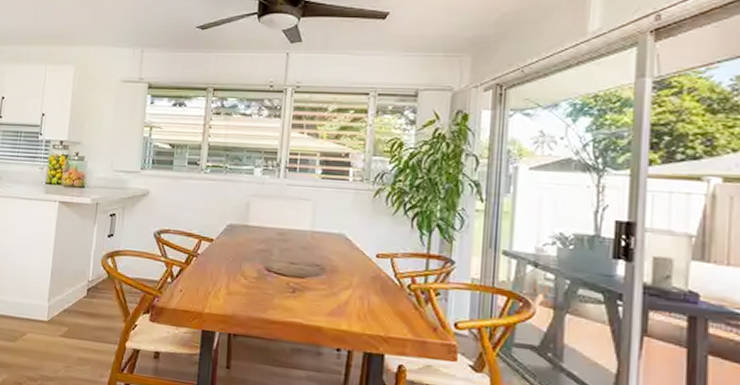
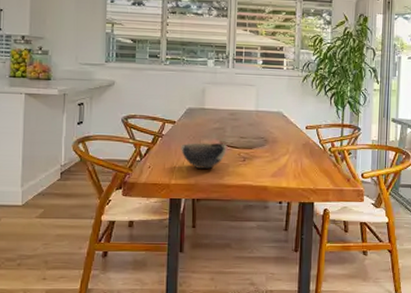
bowl: none [217,266,273,299] -> present [181,143,227,169]

